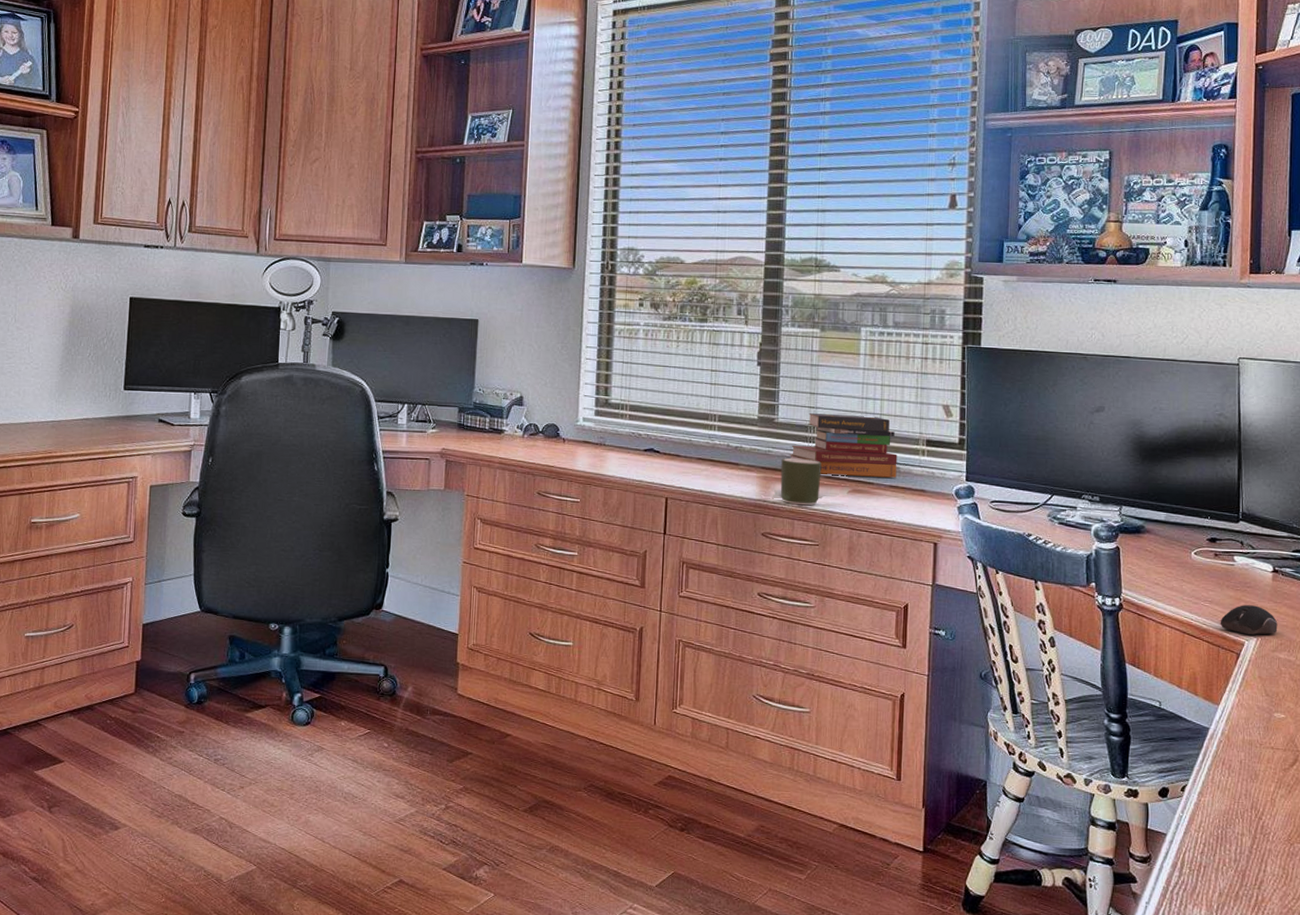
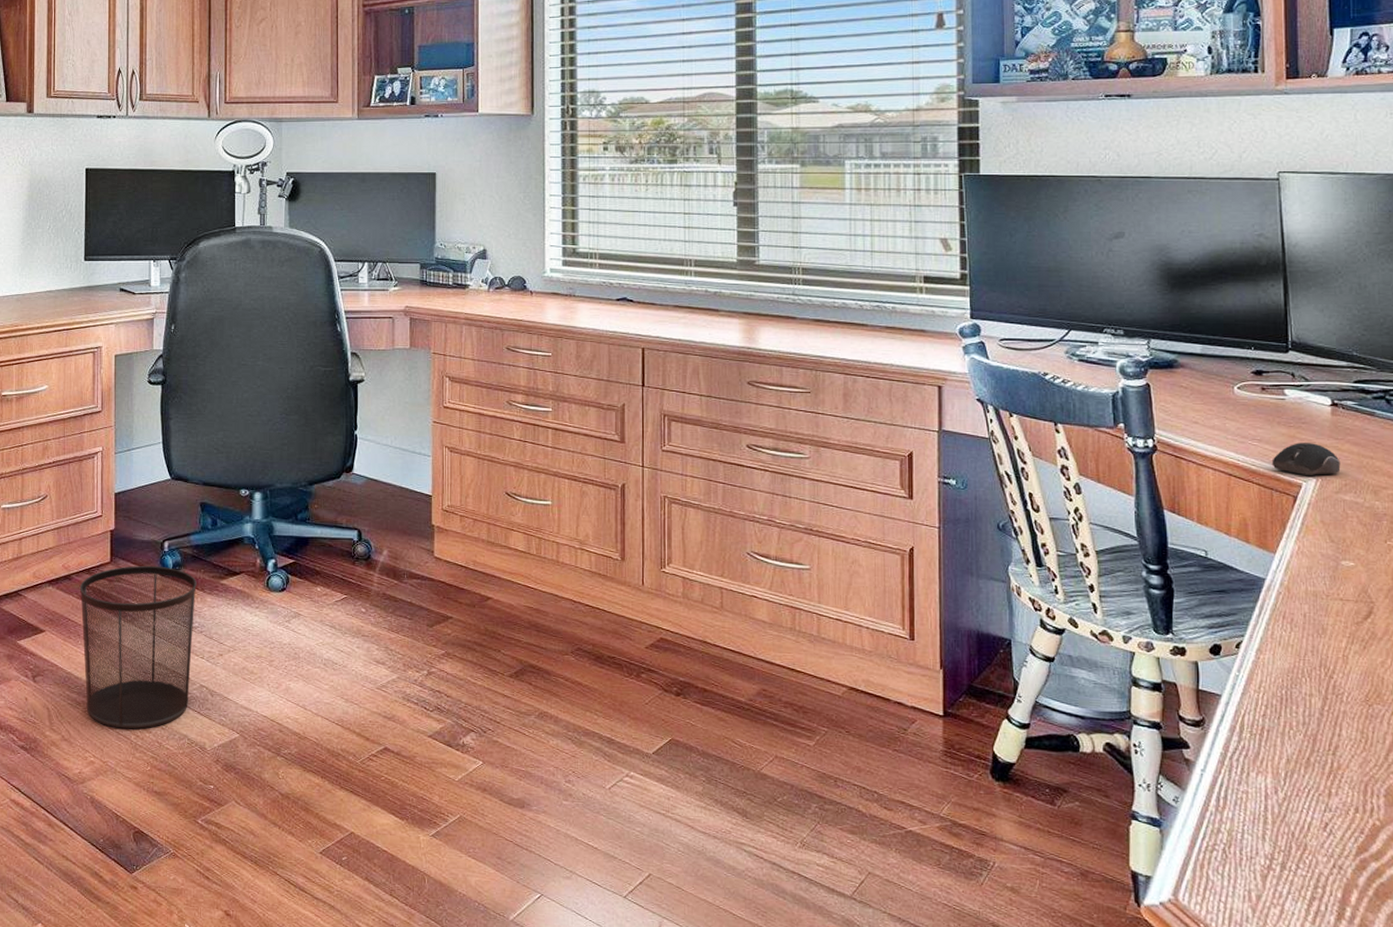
waste bin: none [101,697,221,861] -> present [79,565,197,730]
mug: present [780,457,822,506] -> none [765,301,809,351]
books: present [790,413,898,478] -> none [774,254,893,318]

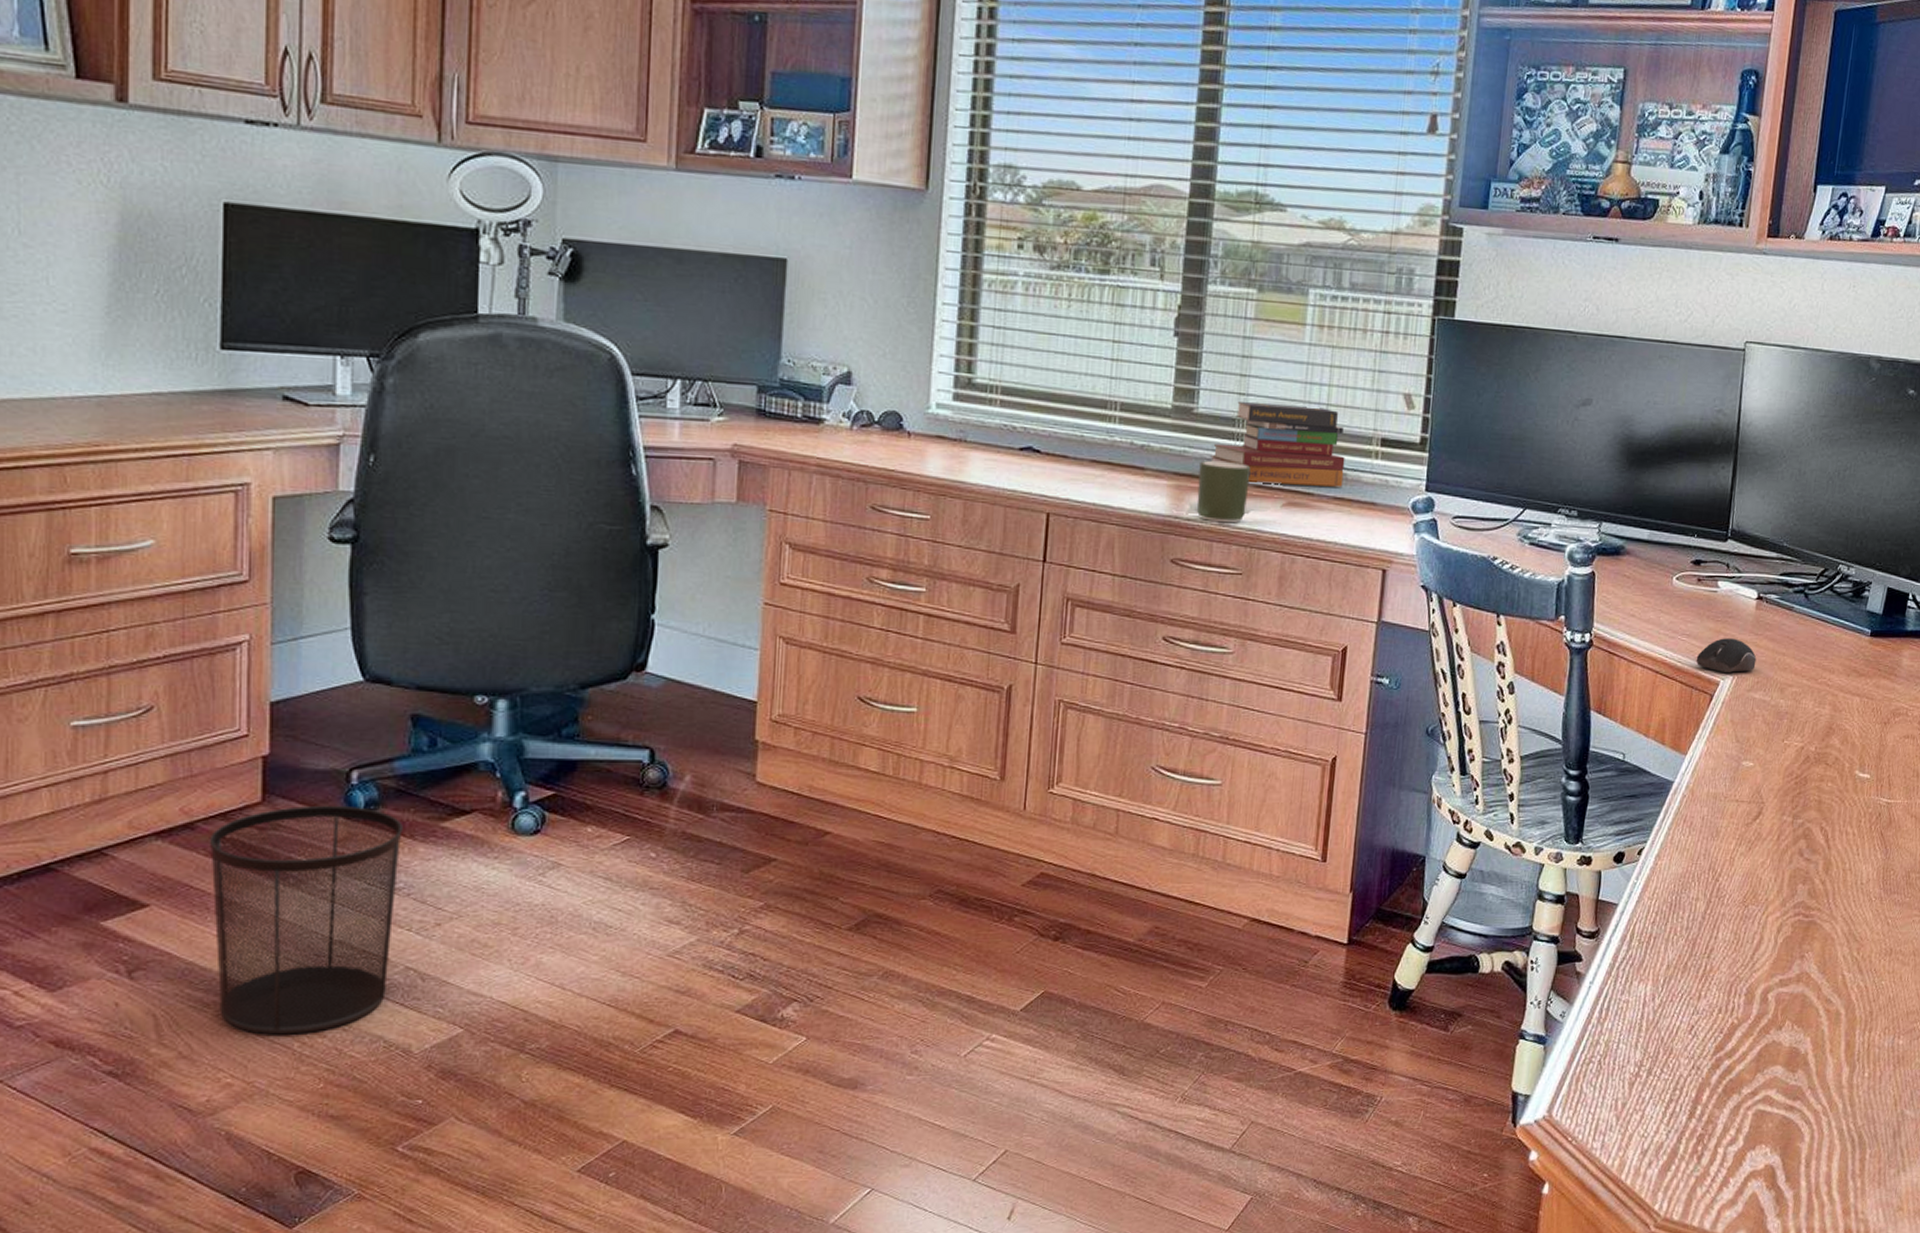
mug: none [765,301,809,351] -> present [1196,460,1251,523]
books: none [774,254,893,318] -> present [1211,402,1345,487]

